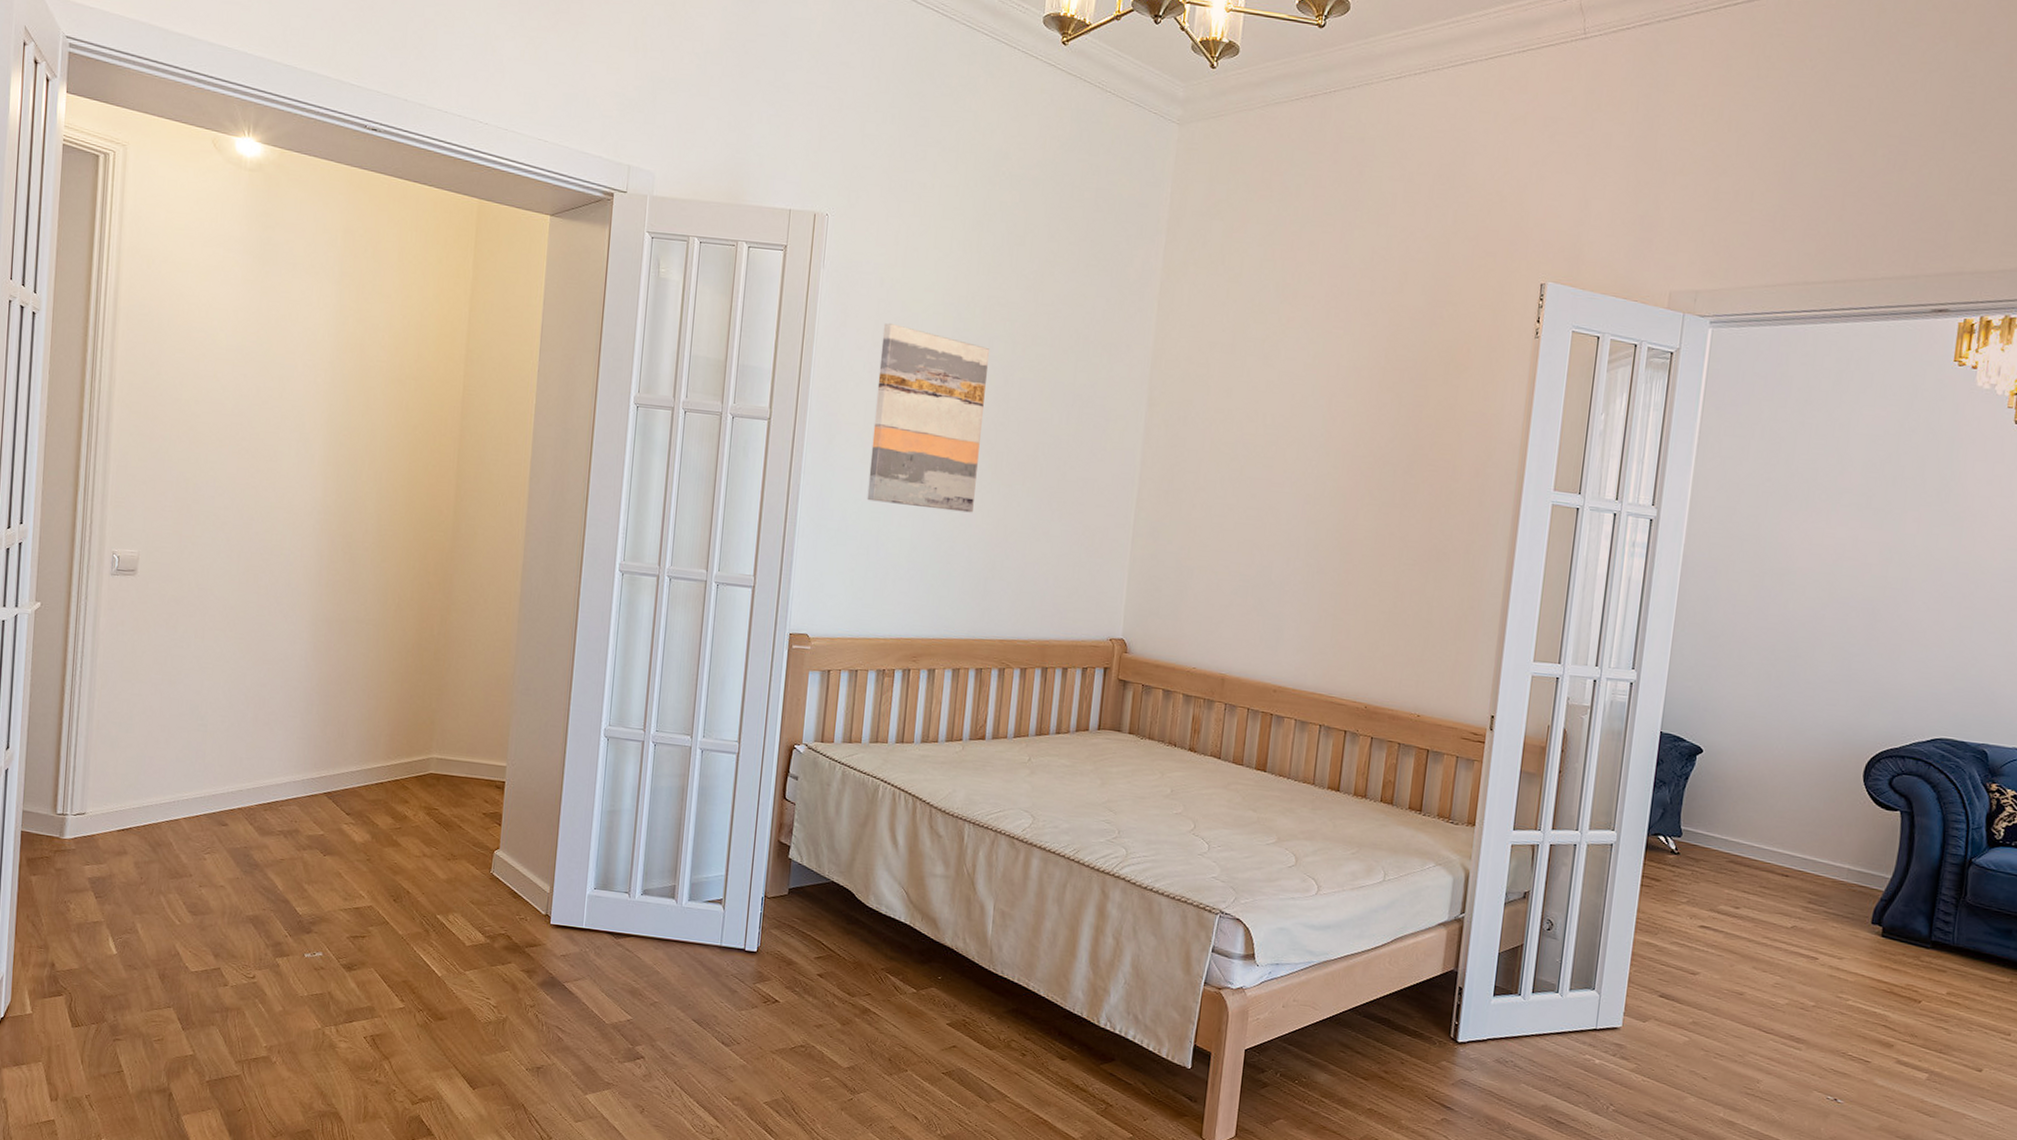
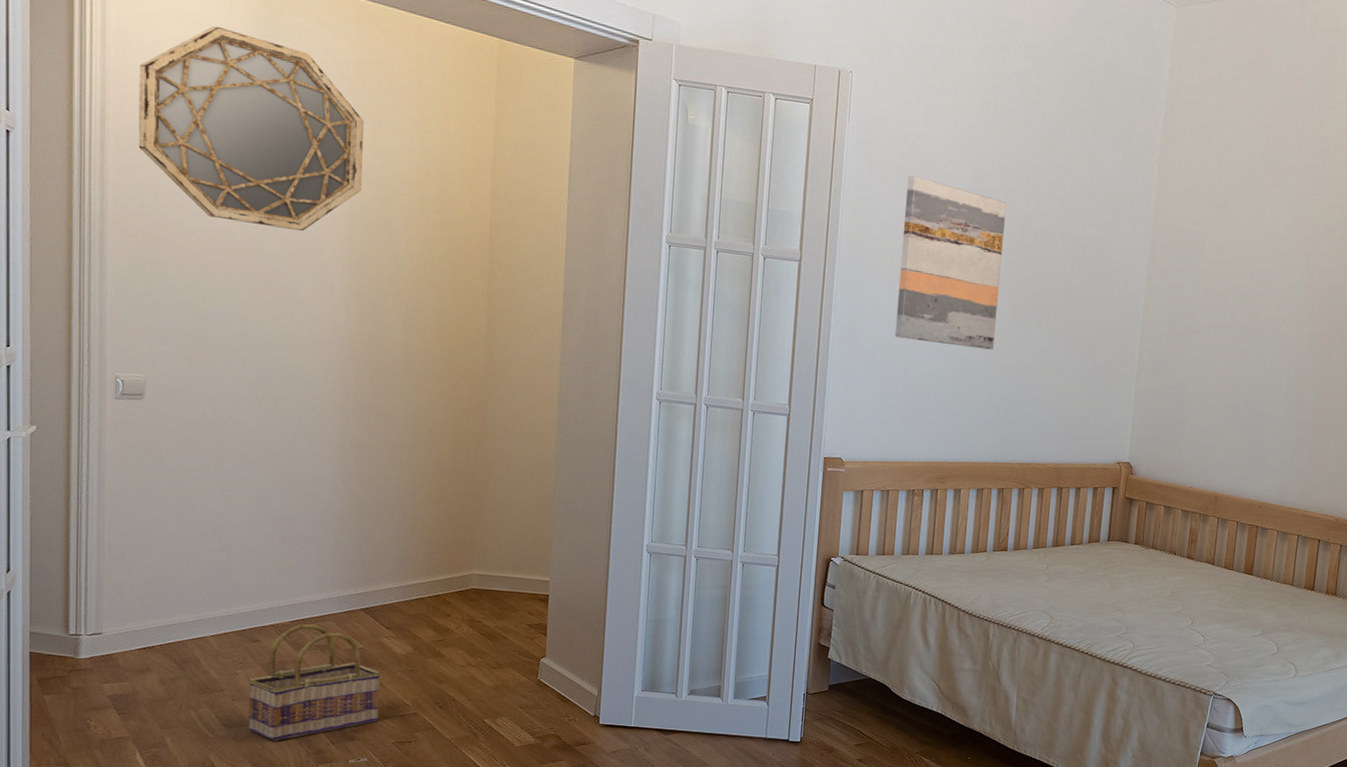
home mirror: none [145,202,349,403] -> present [138,26,364,232]
basket: none [212,807,340,931] -> present [248,623,382,741]

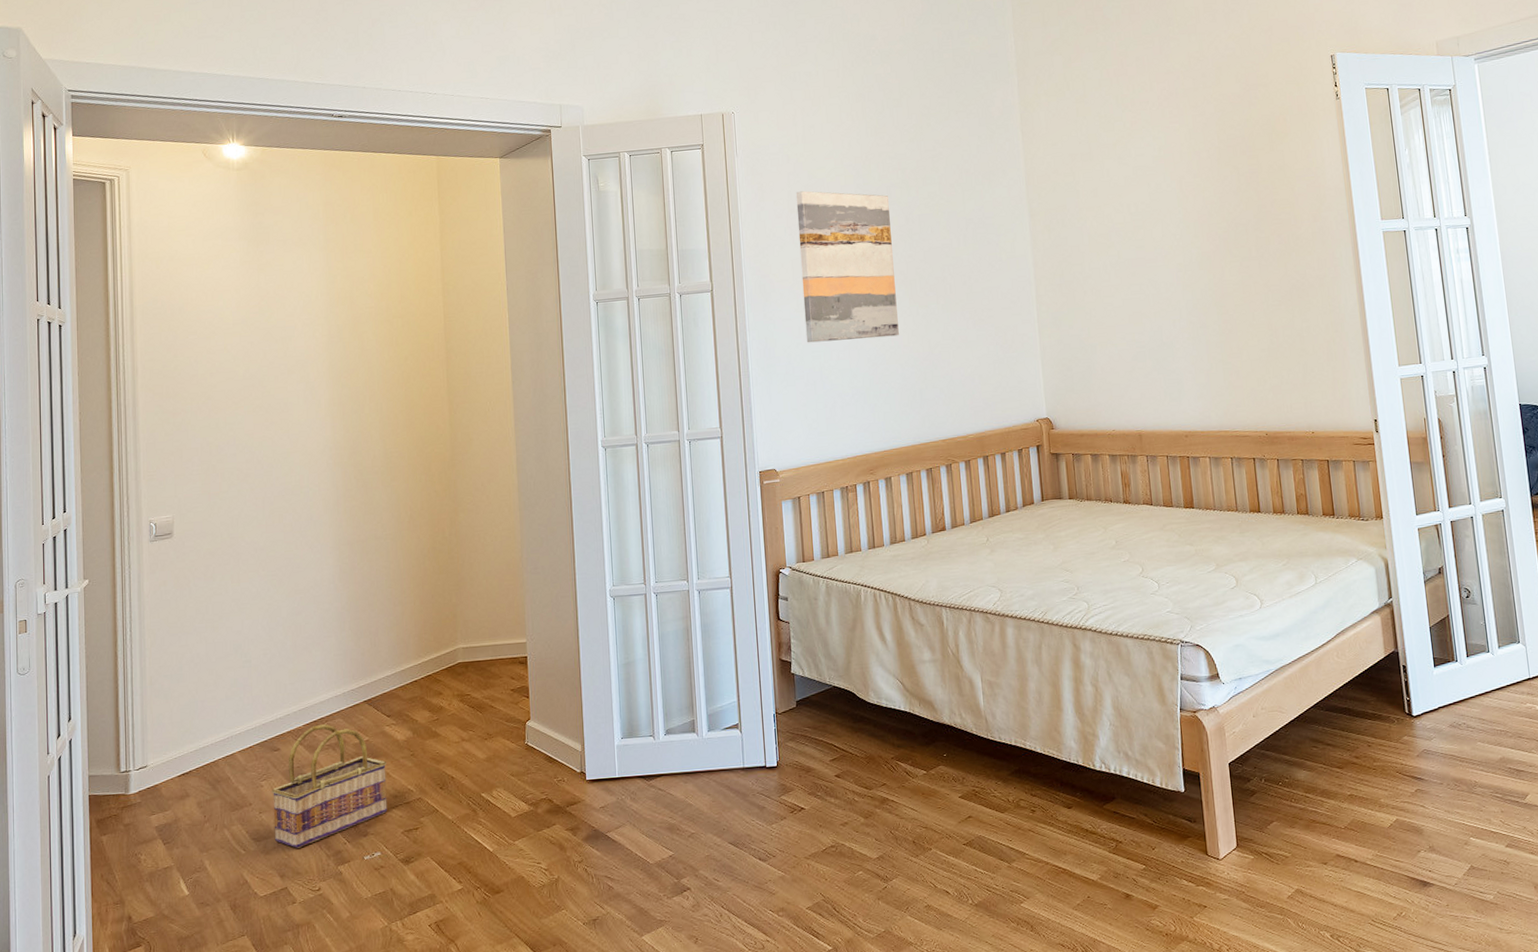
home mirror: present [138,26,364,232] -> none [158,200,337,363]

